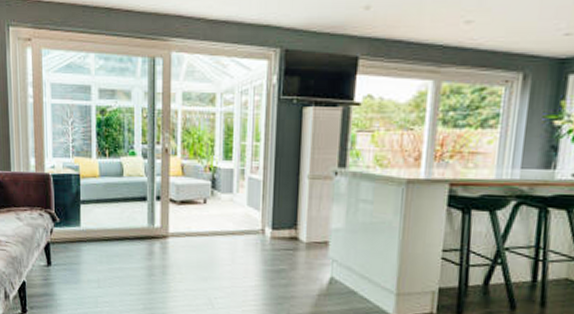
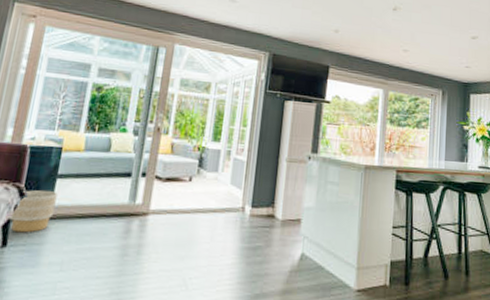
planter: none [48,215,84,254] -> present [9,189,58,233]

